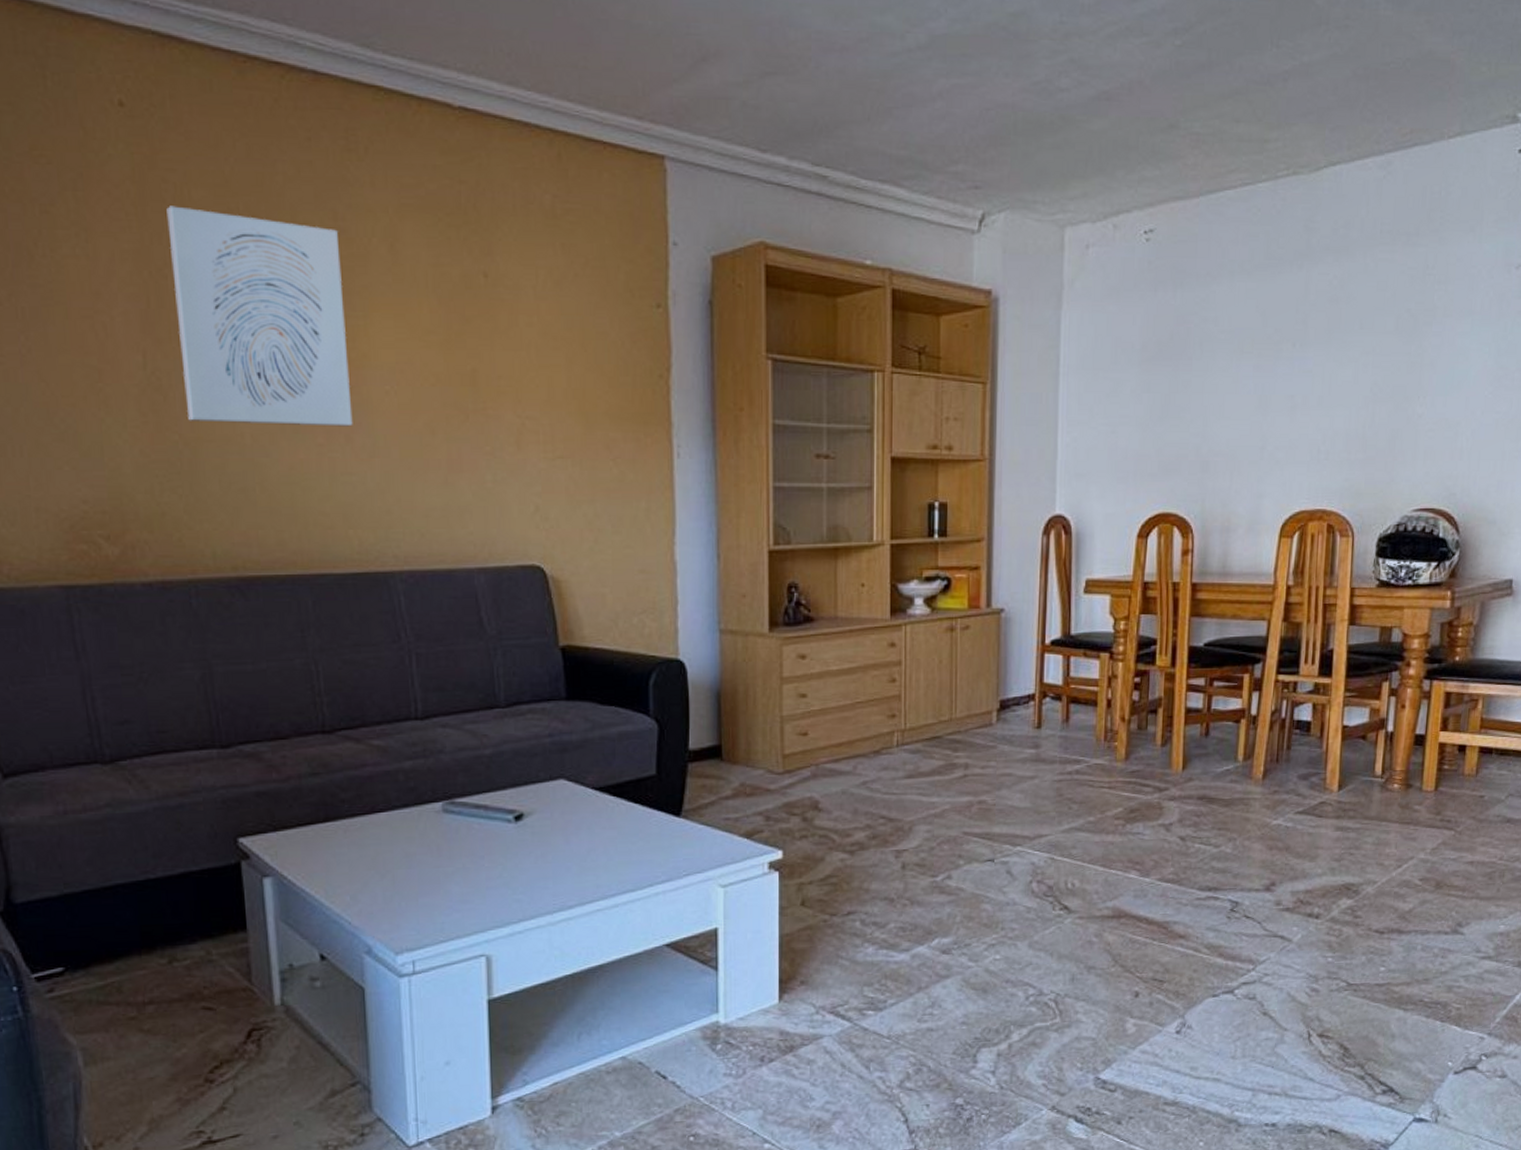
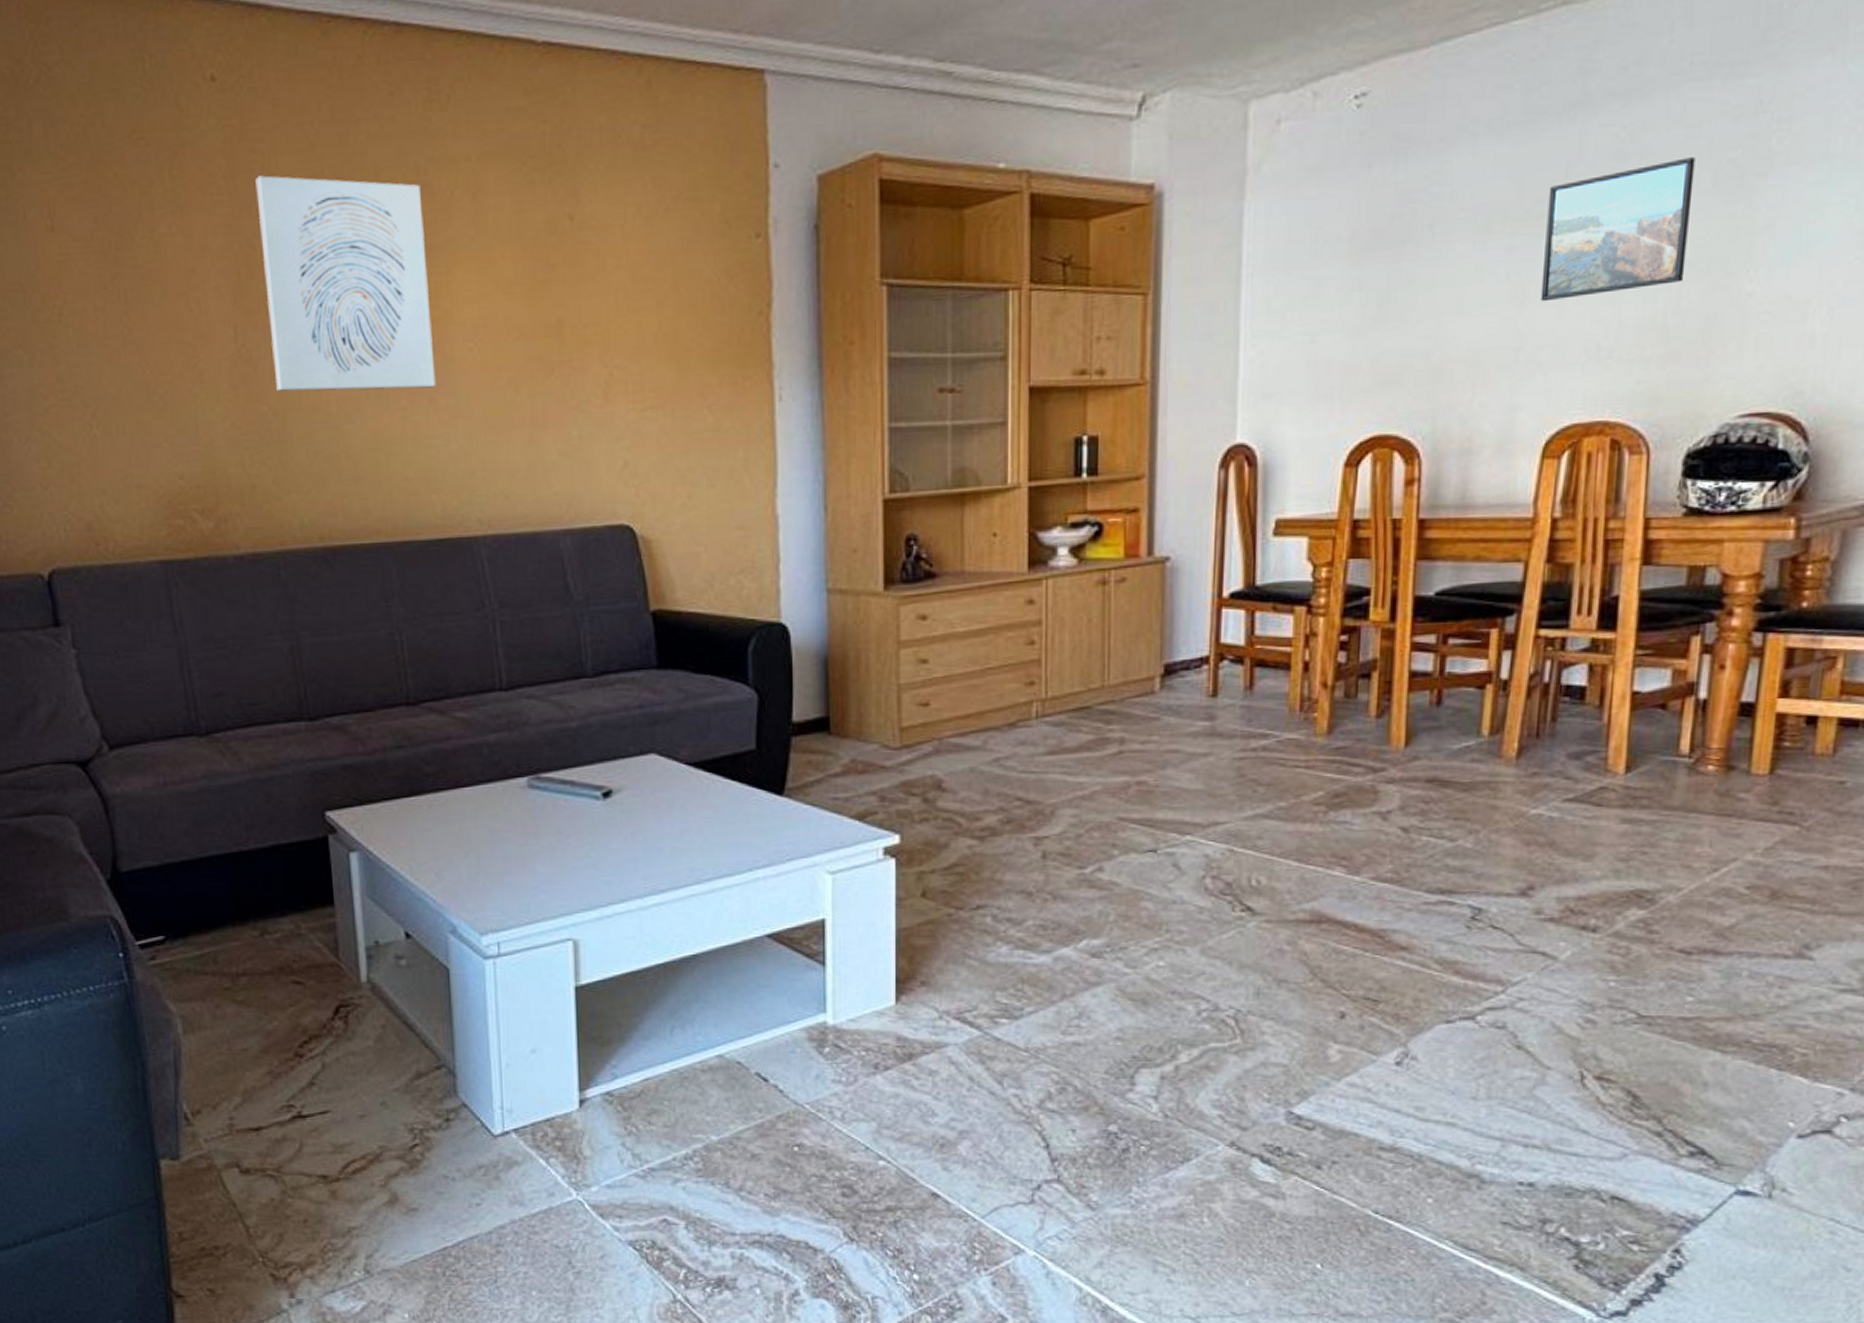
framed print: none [1278,305,1384,411] -> present [1540,157,1695,302]

